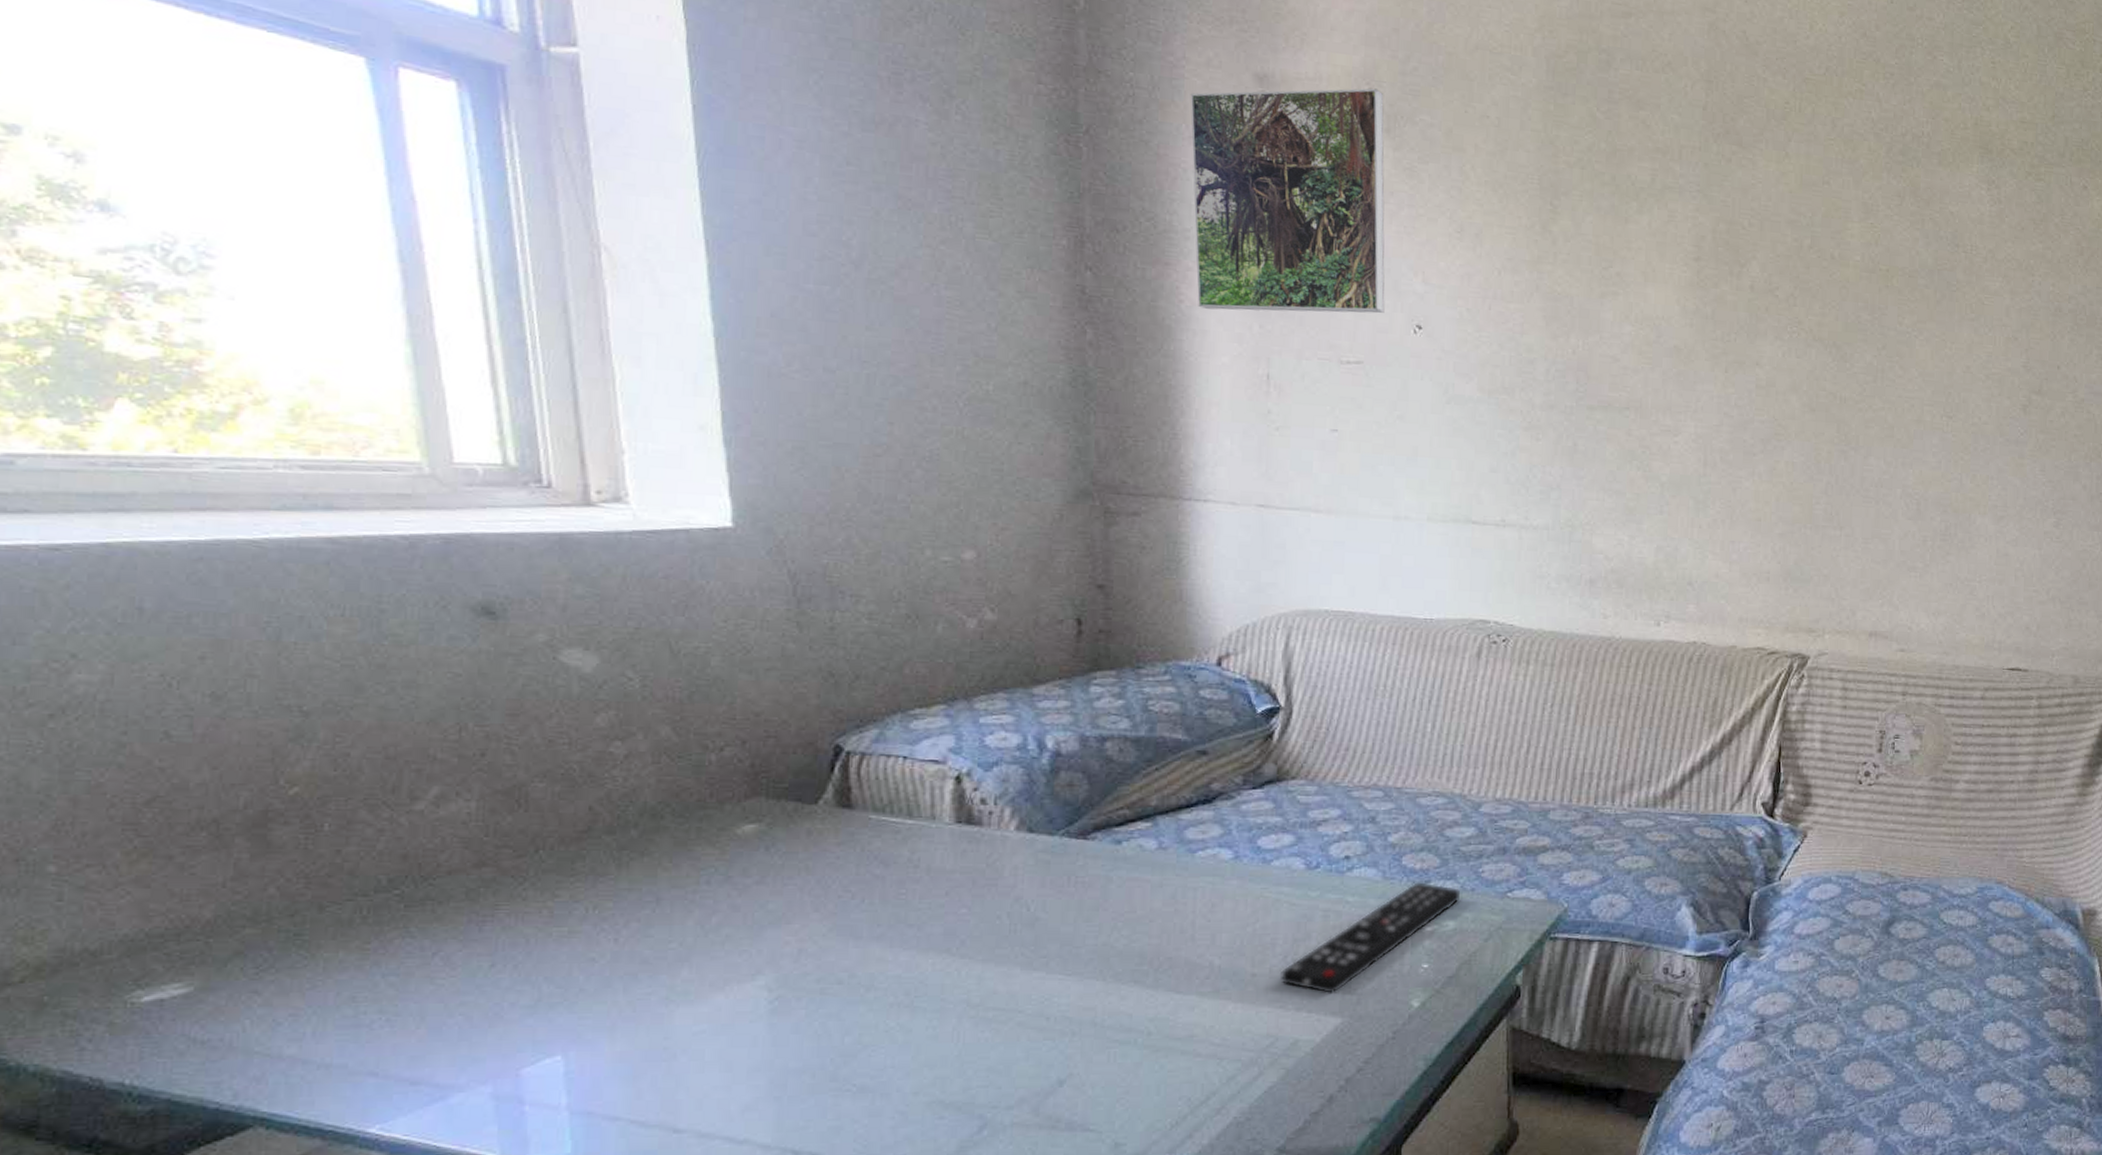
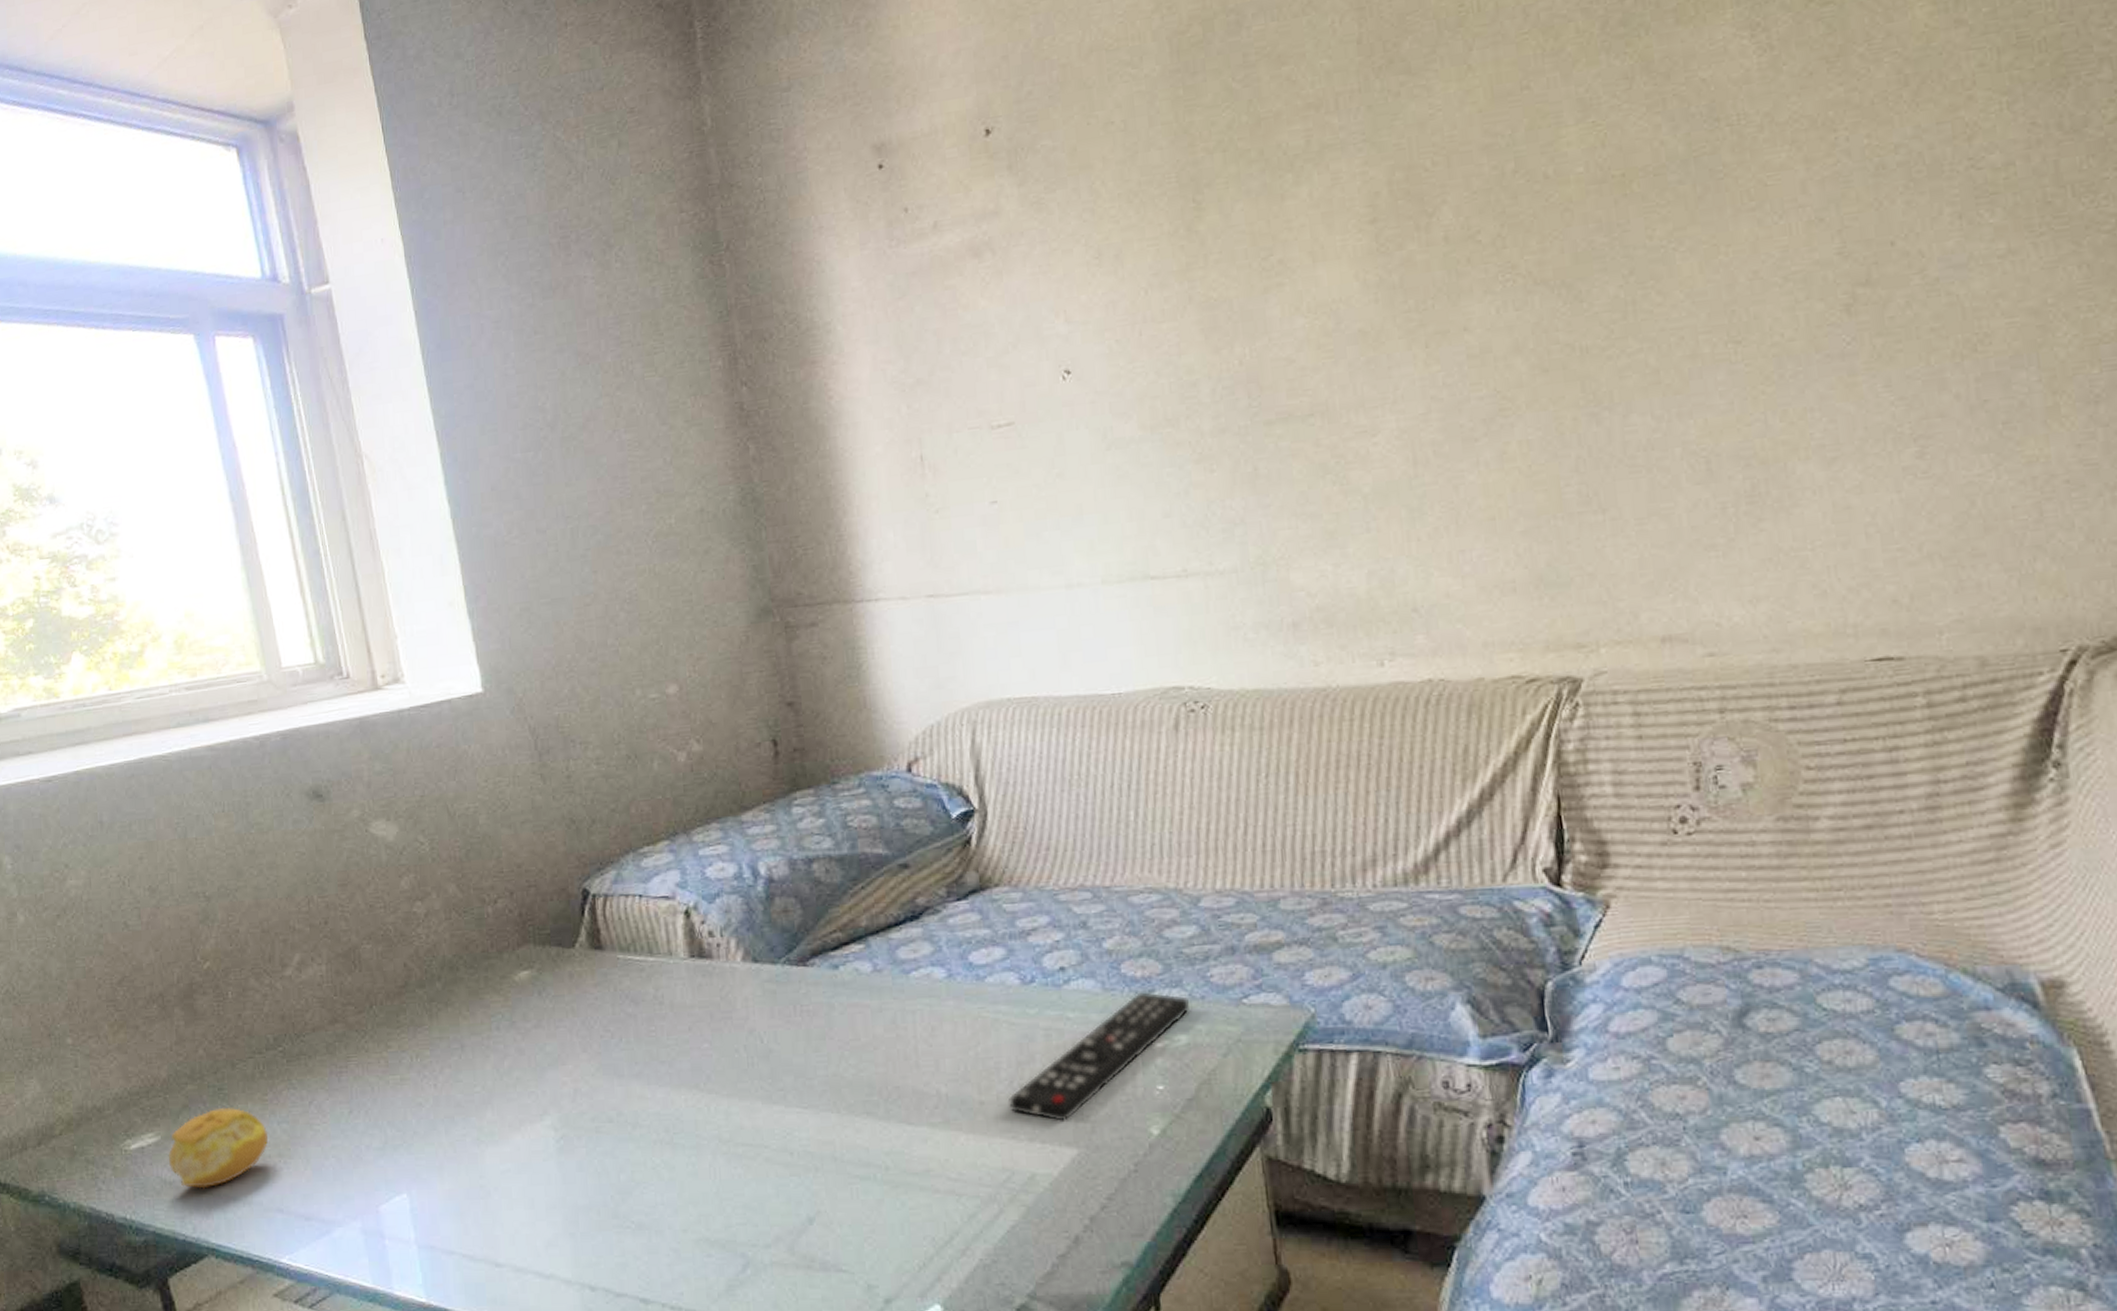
fruit: none [202,957,366,1049] -> present [168,1108,269,1189]
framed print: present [1190,88,1385,314] -> none [815,125,1030,401]

